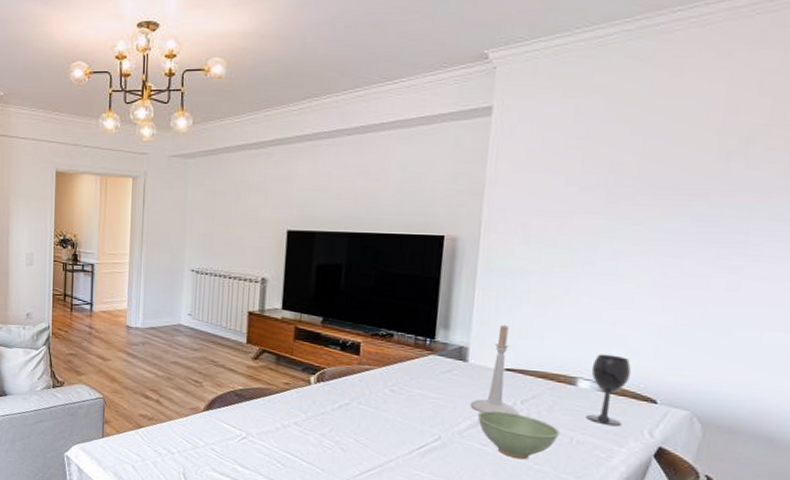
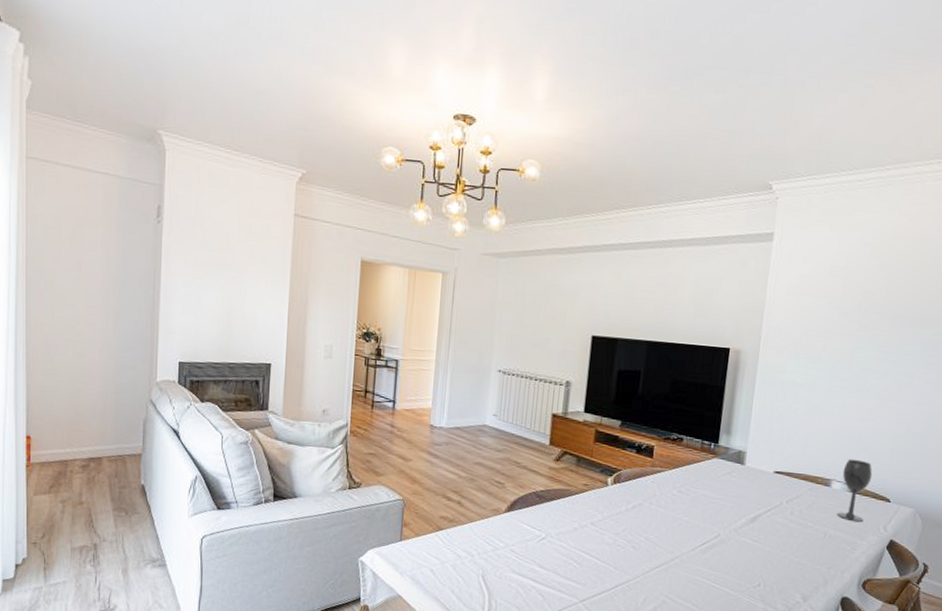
candlestick: present [470,324,519,415] -> none [745,431,785,513]
bowl: present [477,410,560,460] -> none [750,509,817,554]

